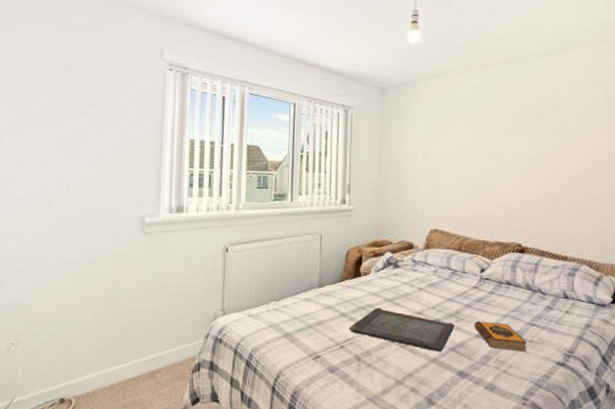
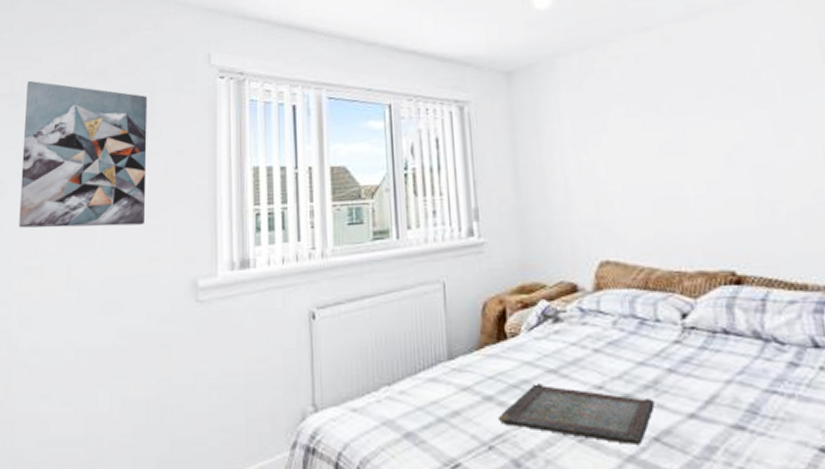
wall art: none [11,56,113,174] -> present [19,80,148,228]
hardback book: present [474,321,527,352] -> none [684,392,770,436]

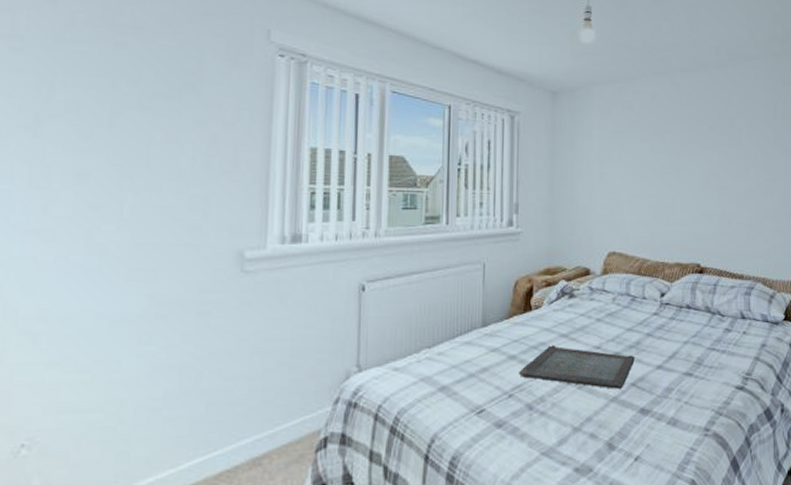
wall art: present [19,80,148,228] -> none [21,23,194,194]

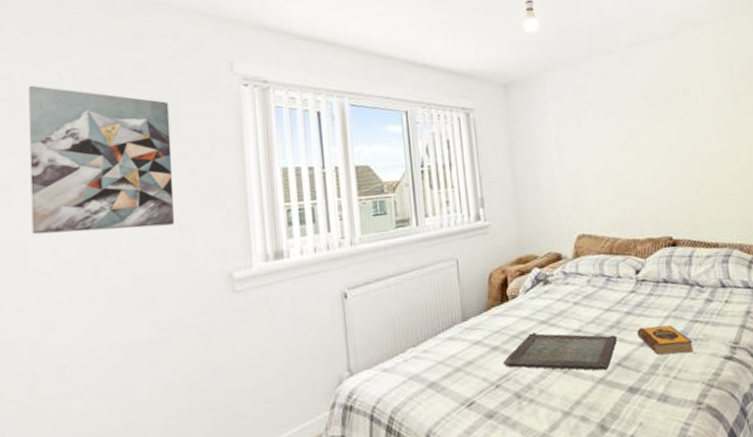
wall art: none [21,23,194,194] -> present [28,85,175,235]
hardback book: none [655,350,707,380] -> present [637,325,693,355]

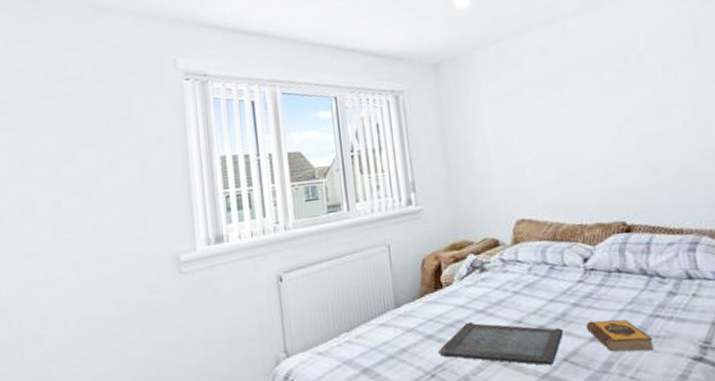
wall art: present [28,85,175,235] -> none [13,89,130,220]

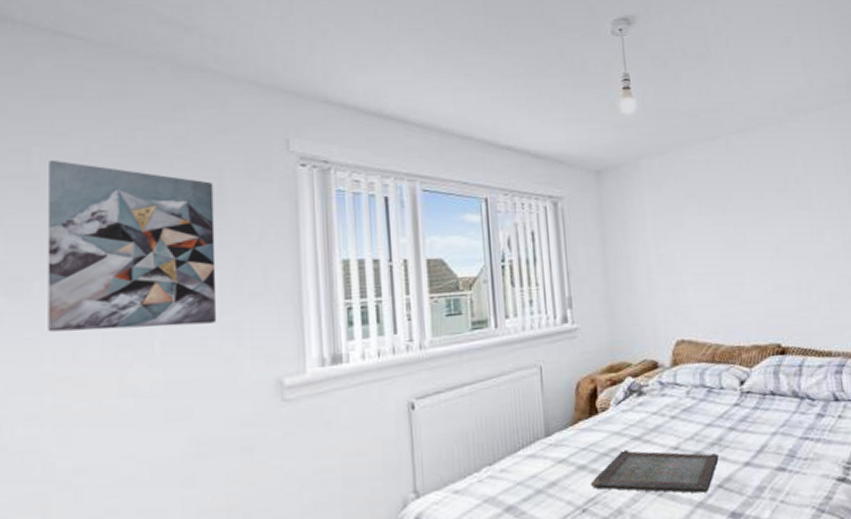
wall art: none [13,89,130,220] -> present [47,159,217,332]
hardback book: present [586,319,654,352] -> none [741,442,803,476]

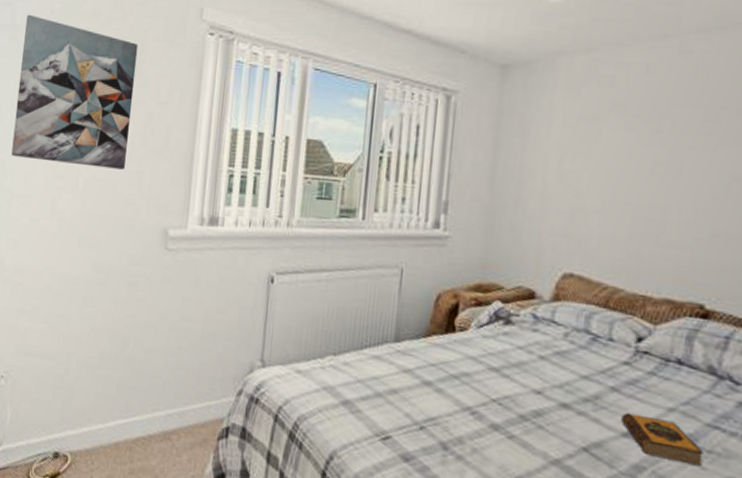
serving tray: present [590,450,719,493] -> none [433,378,591,451]
hardback book: none [741,442,803,476] -> present [621,412,703,467]

